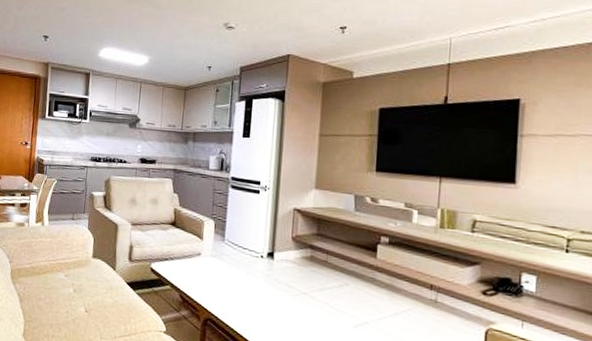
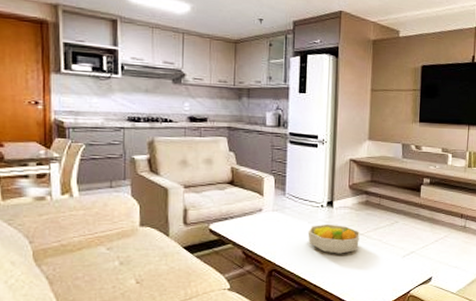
fruit bowl: none [245,276,304,313] -> present [307,223,361,254]

